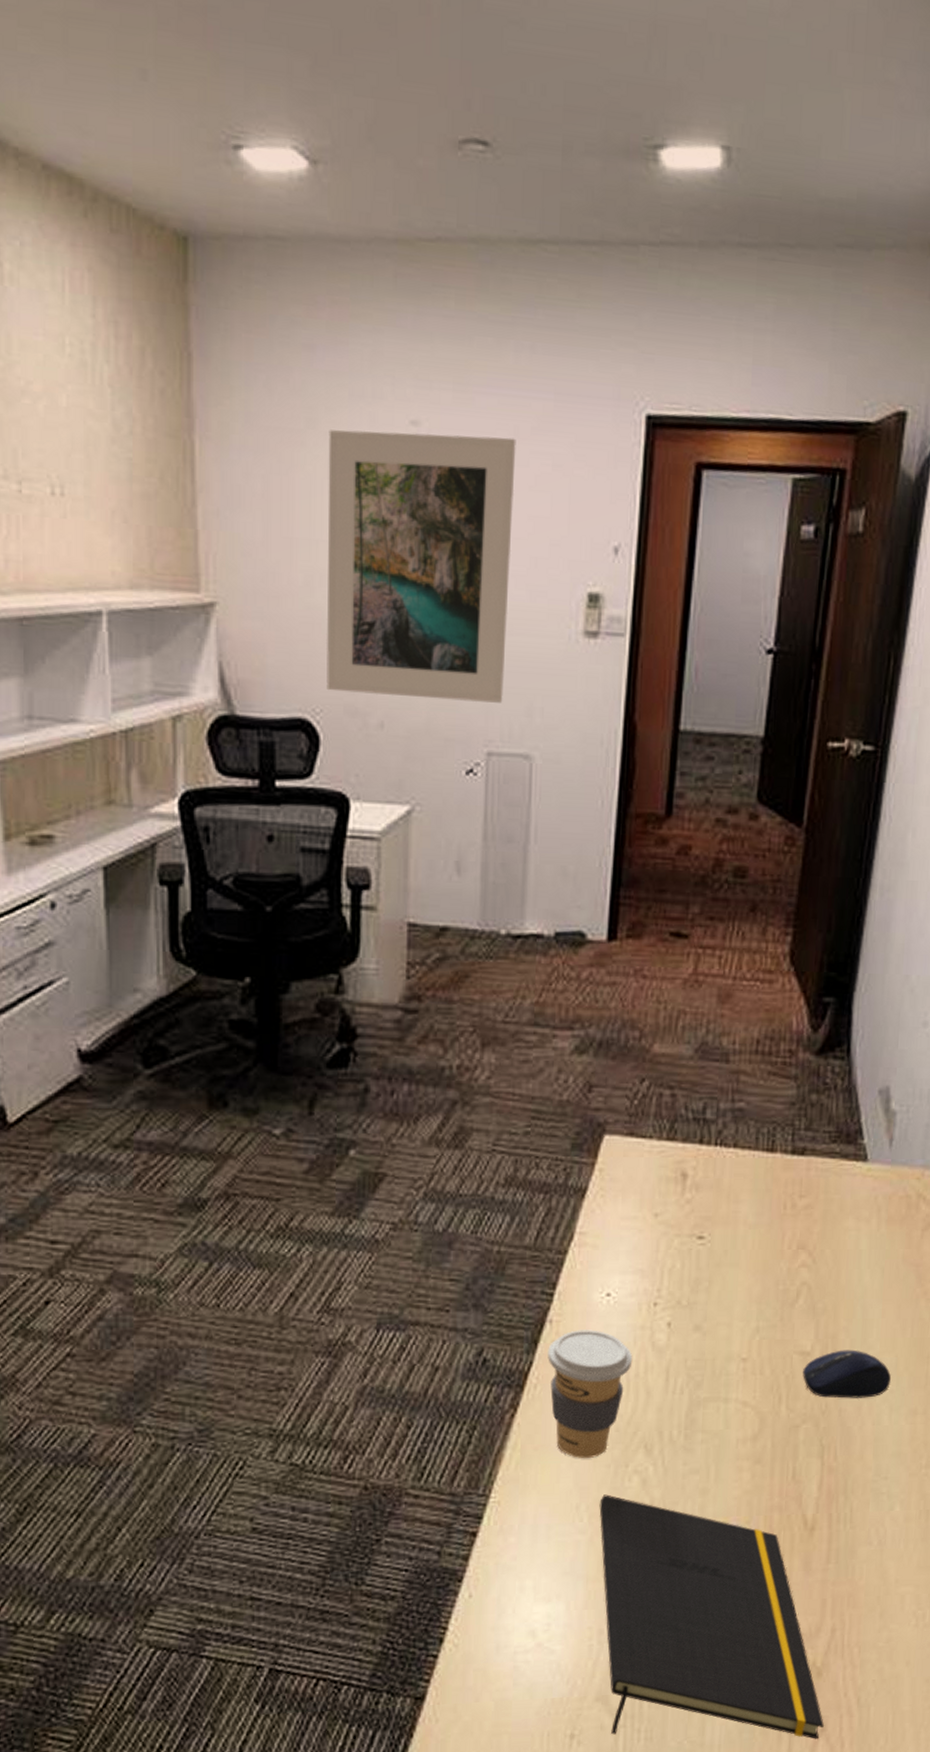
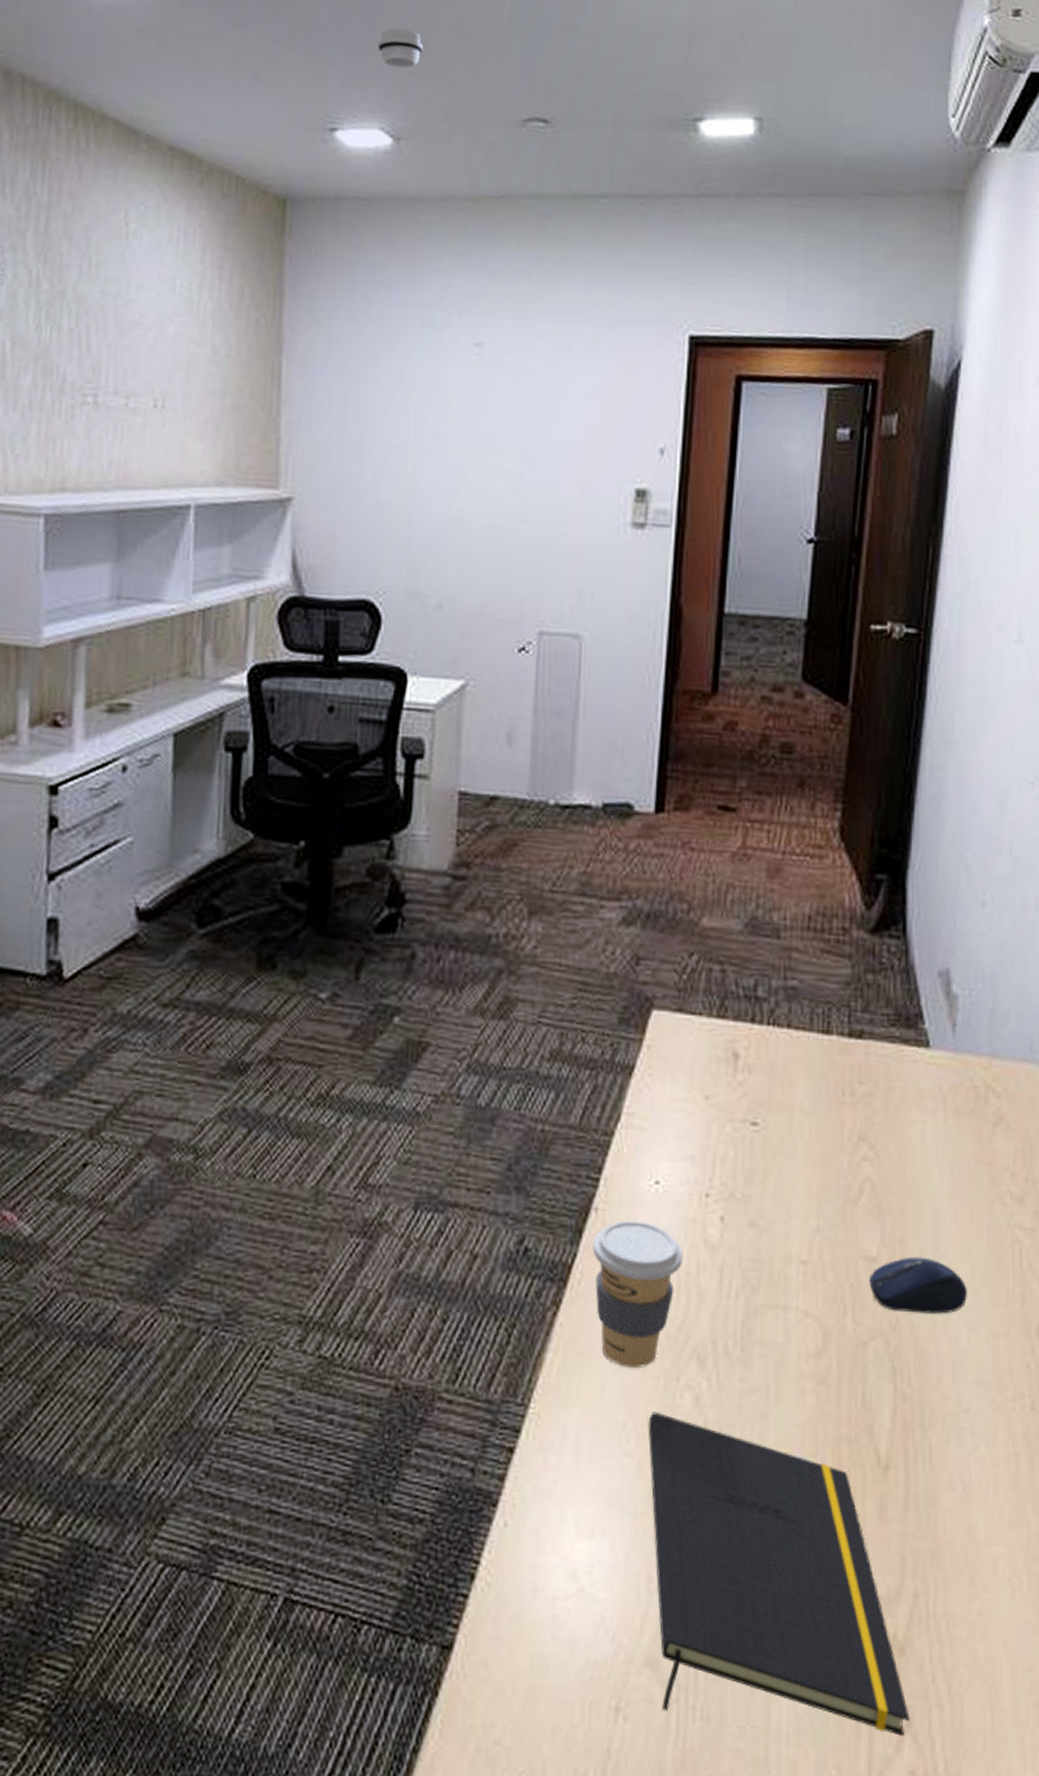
smoke detector: none [286,13,340,68] -> present [378,28,424,68]
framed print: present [326,430,516,703] -> none [390,351,570,587]

